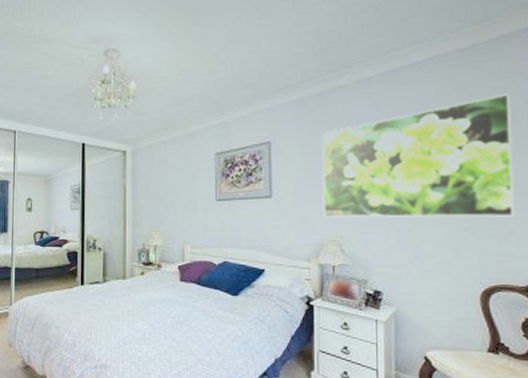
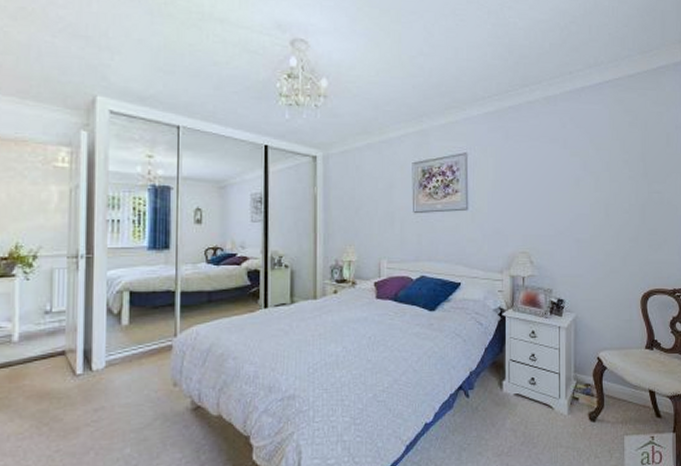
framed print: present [321,94,515,218] -> none [514,119,667,231]

